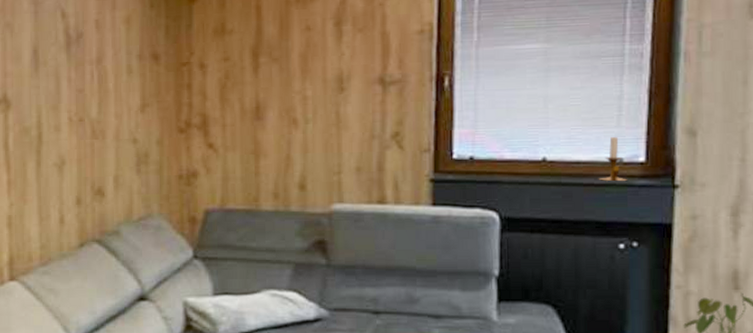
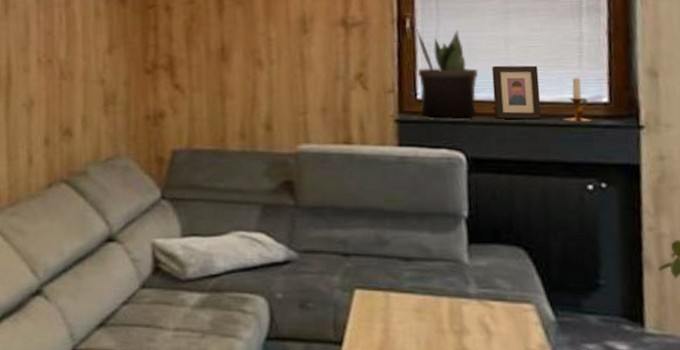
planter: none [454,87,516,179] -> present [416,29,479,120]
picture frame: none [529,124,578,179] -> present [491,65,542,120]

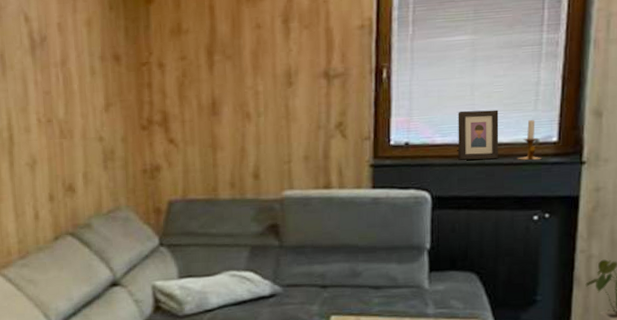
planter: present [416,29,479,120] -> none [391,78,446,163]

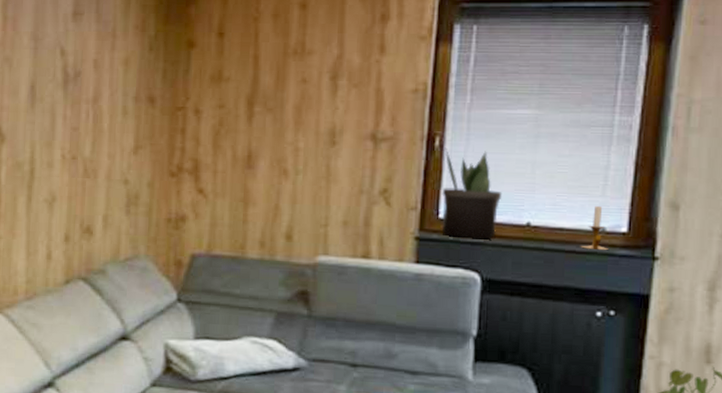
planter: none [391,78,446,163] -> present [442,147,502,241]
picture frame: present [458,110,499,161] -> none [514,189,562,245]

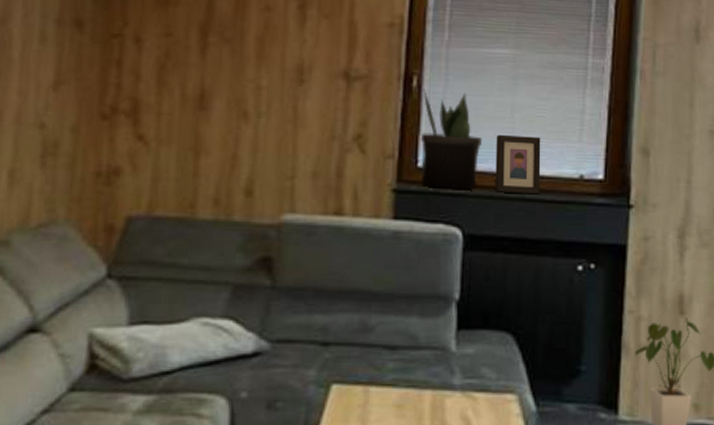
picture frame: none [514,189,562,245] -> present [495,134,541,195]
candlestick: present [580,205,608,251] -> none [560,151,587,200]

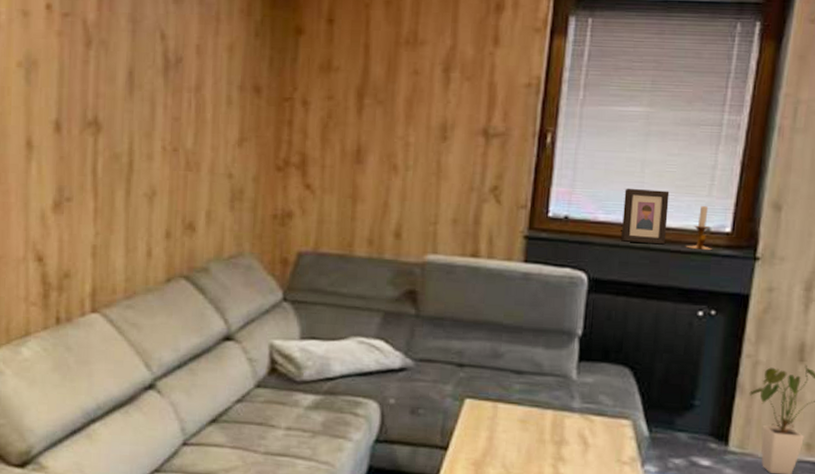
planter: present [420,88,483,192] -> none [551,144,612,240]
candlestick: none [560,151,587,200] -> present [685,205,712,251]

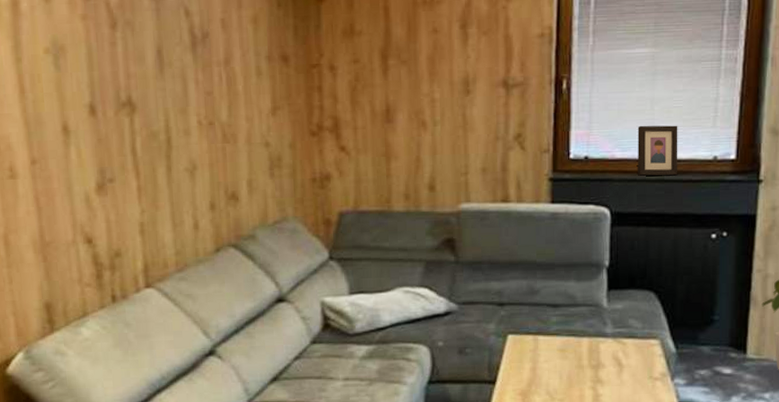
candlestick: present [685,205,712,251] -> none [696,136,720,178]

